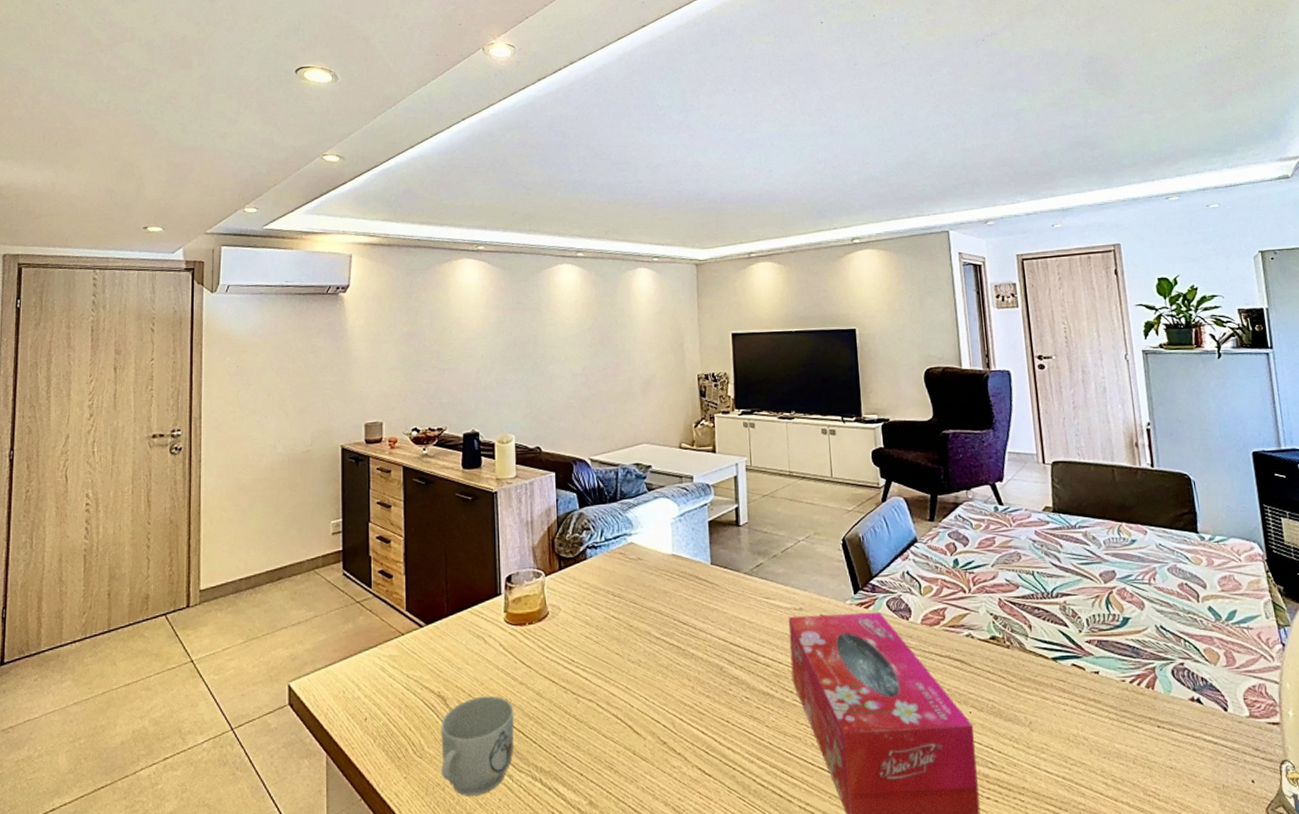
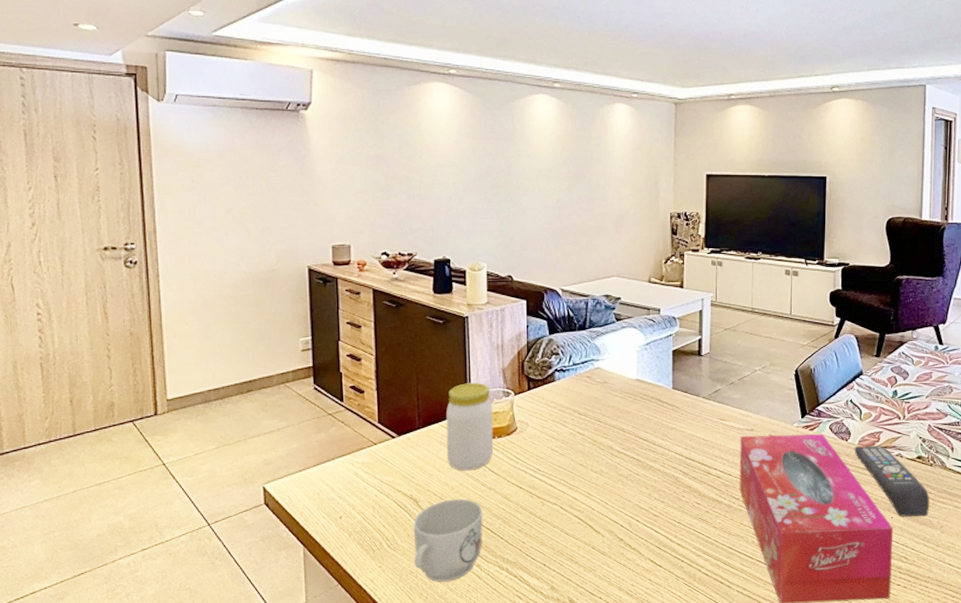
jar: none [474,563,525,664] -> present [445,383,494,471]
remote control: none [917,624,1013,711] -> present [854,445,930,517]

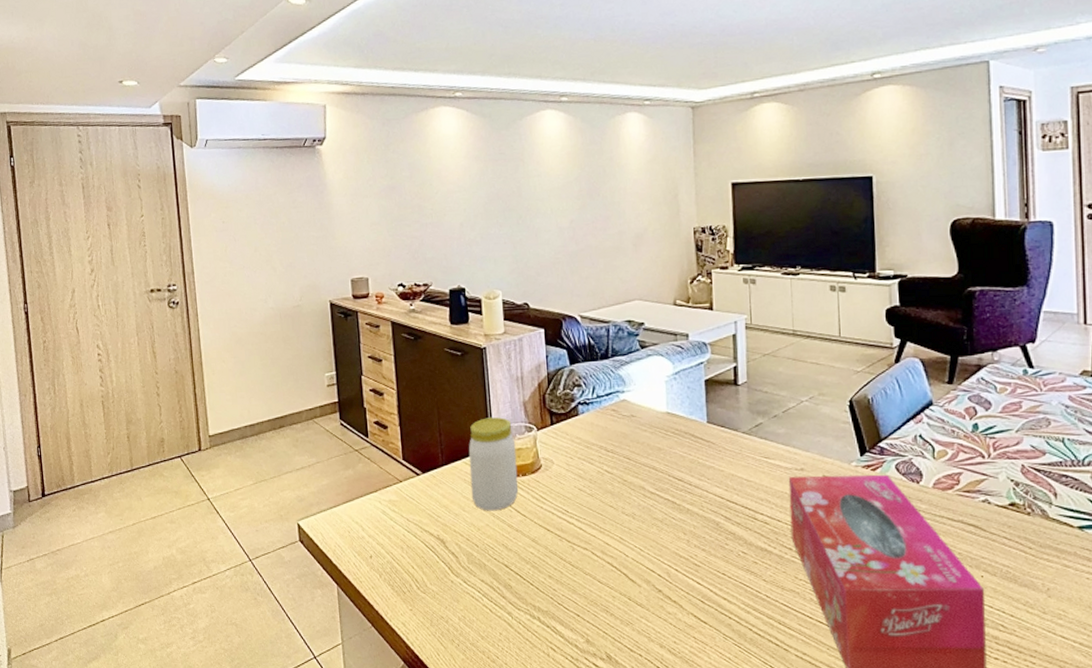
mug: present [413,498,483,582] -> none [441,540,512,629]
remote control: present [854,445,930,517] -> none [928,489,1031,577]

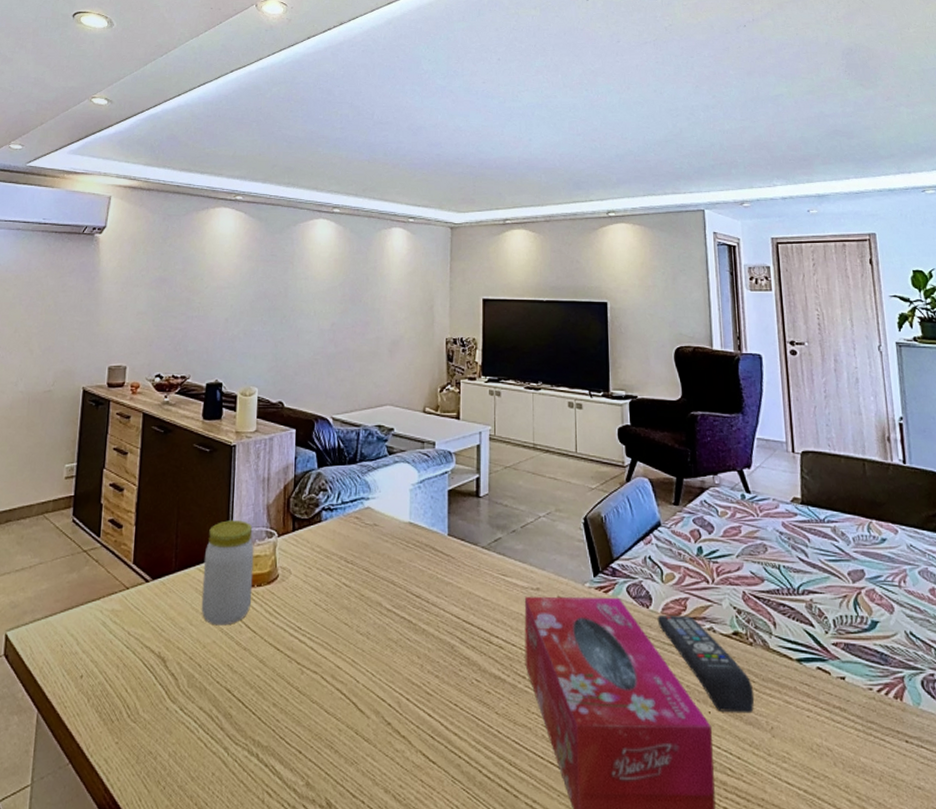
remote control: none [928,489,1031,577] -> present [657,614,755,714]

